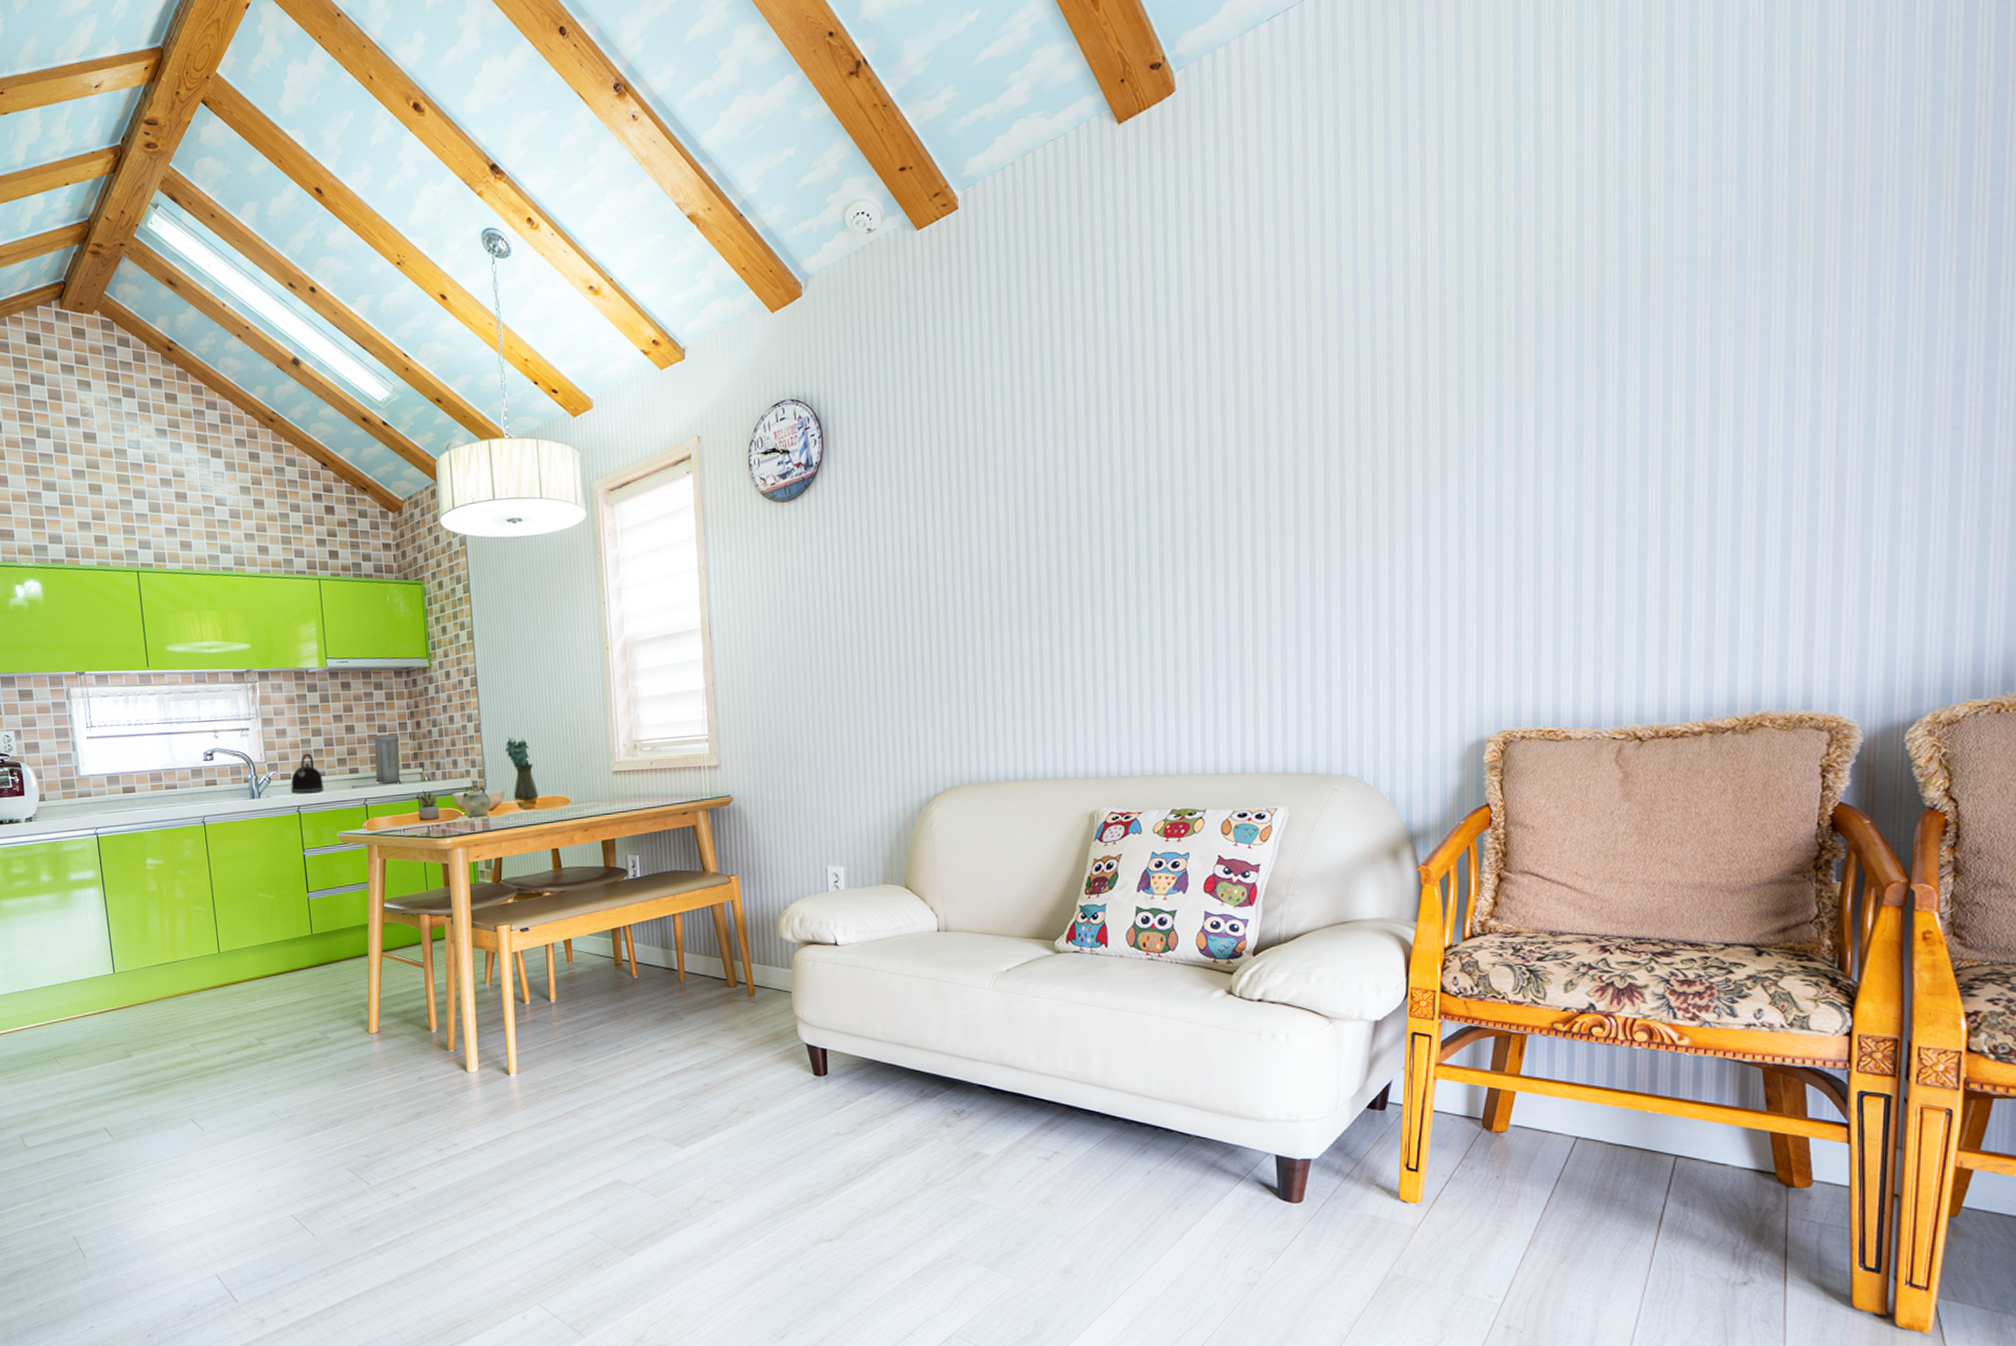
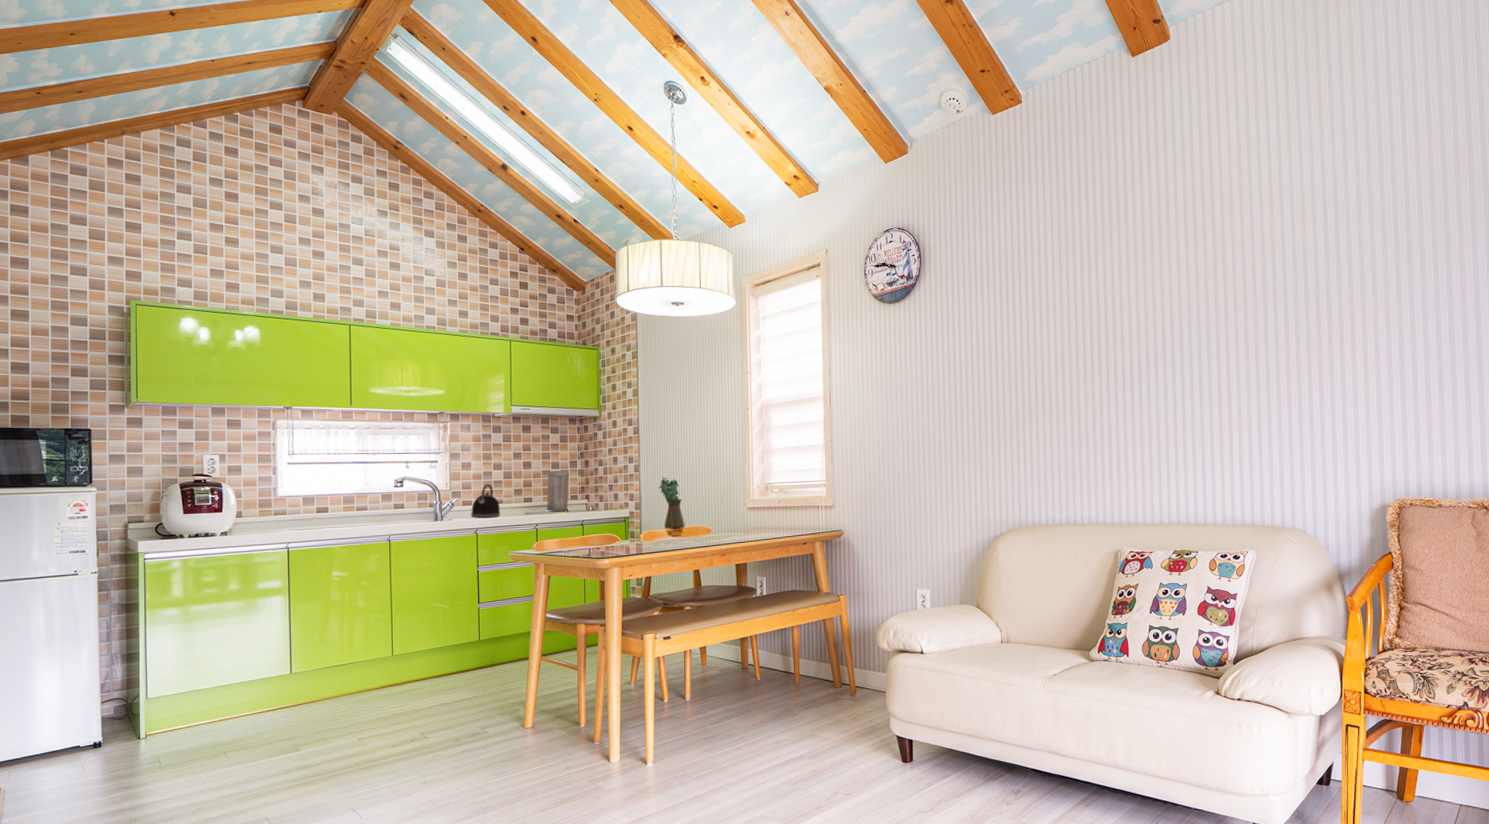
succulent plant: present [418,789,439,821] -> none [582,517,599,544]
bowl: present [452,788,505,812] -> none [612,519,657,538]
teapot: present [460,785,492,819] -> none [618,515,645,543]

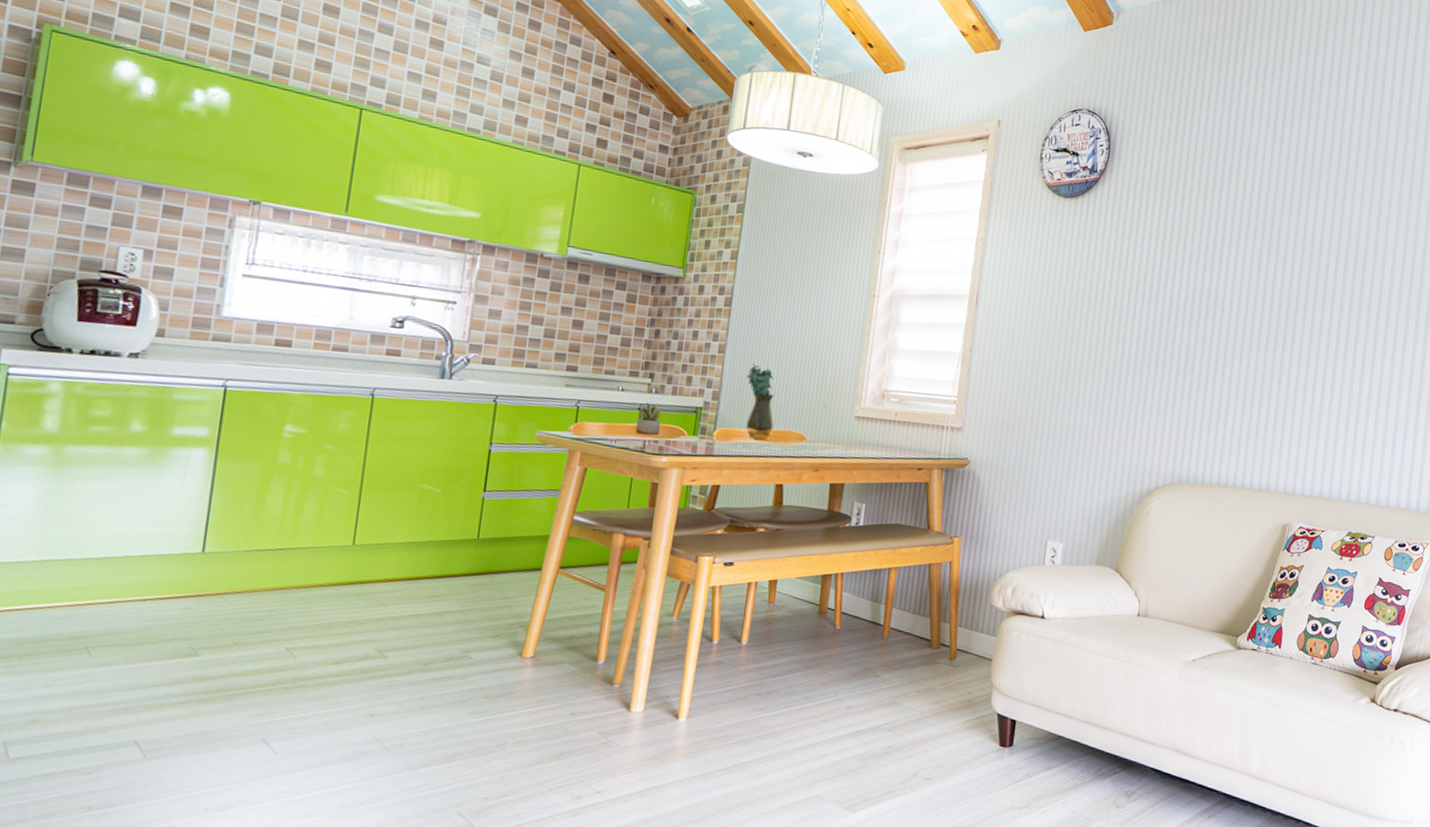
kettle: present [470,484,500,519] -> none [490,340,534,386]
canister: present [546,470,570,512] -> none [594,335,633,390]
succulent plant: none [582,517,599,544] -> present [636,401,662,436]

